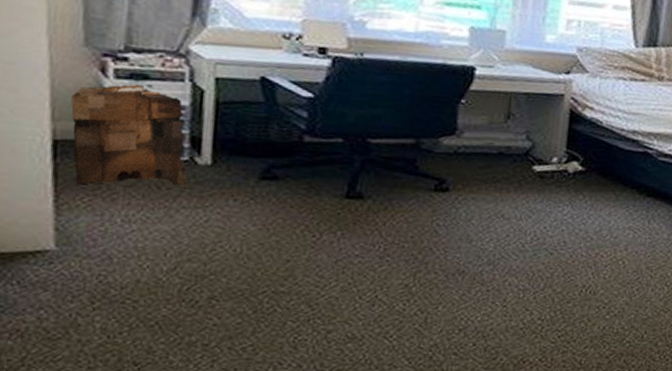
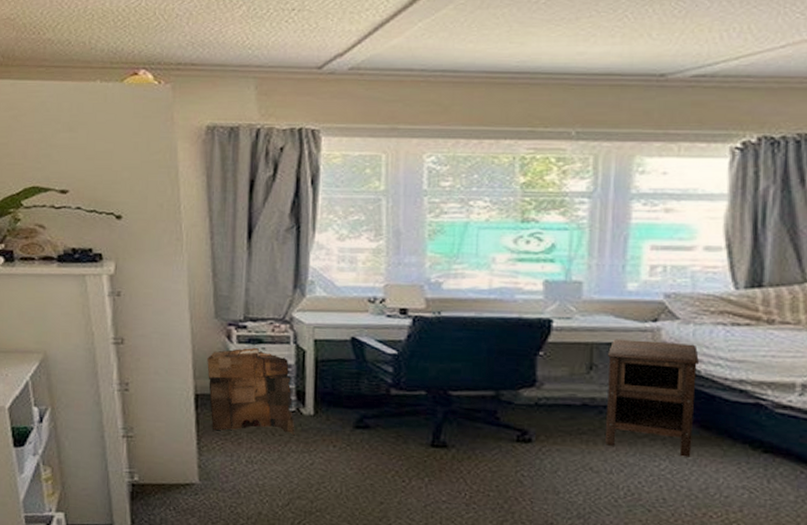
nightstand: none [517,89,603,202] -> present [606,339,700,457]

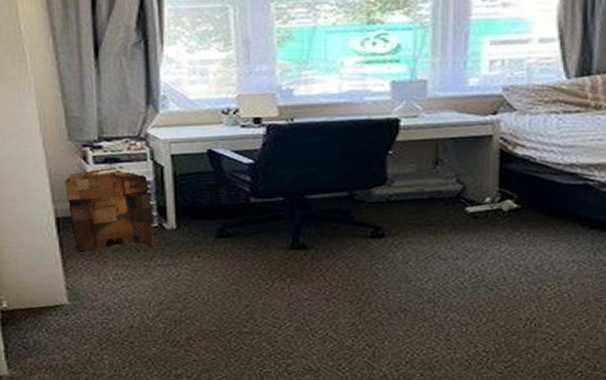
nightstand: present [606,339,700,457] -> none [451,133,535,239]

